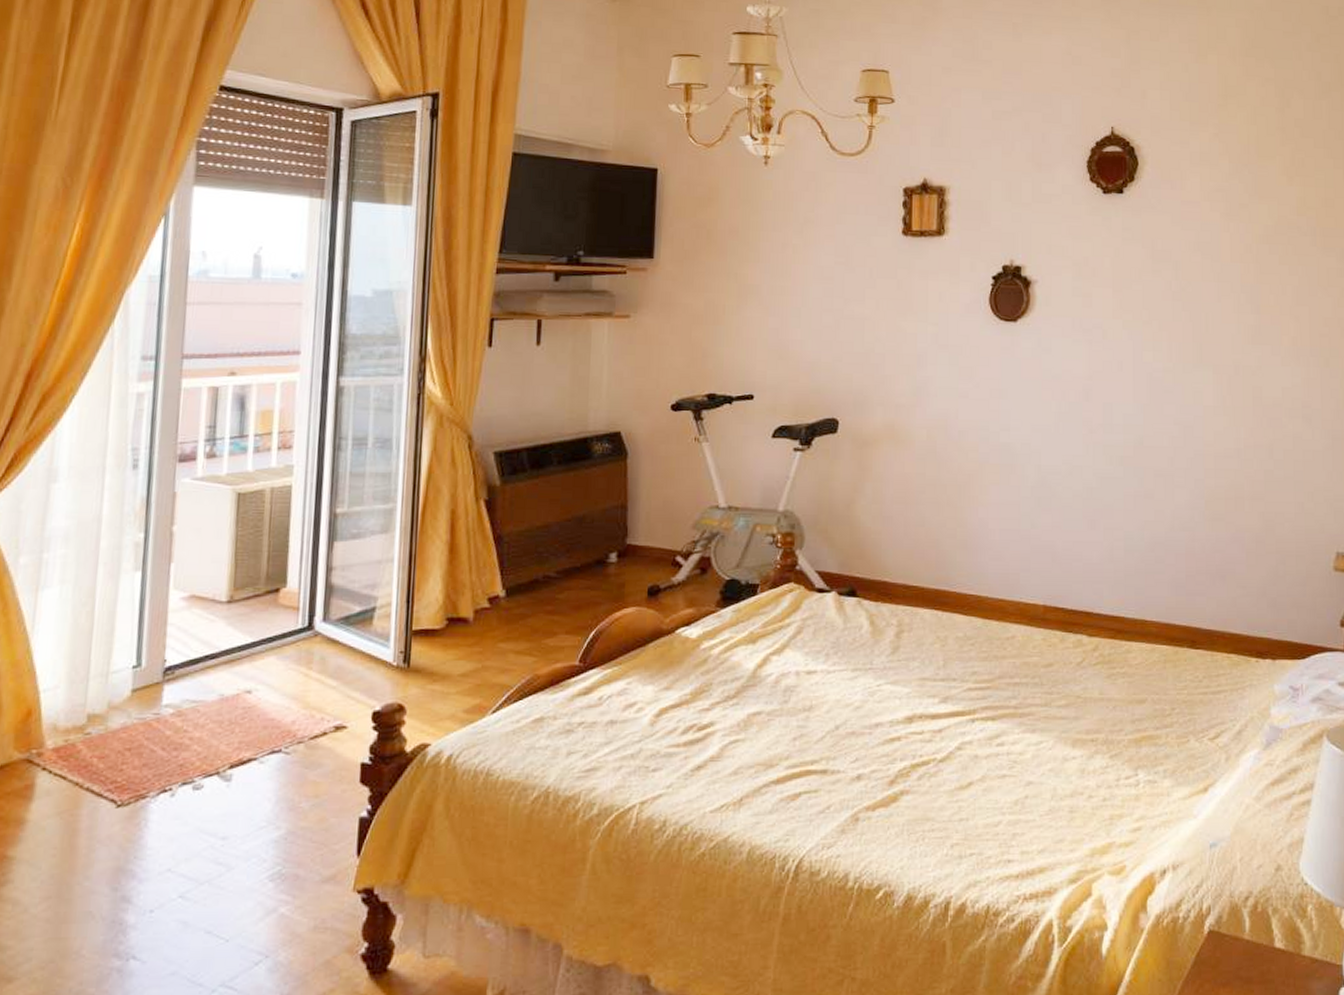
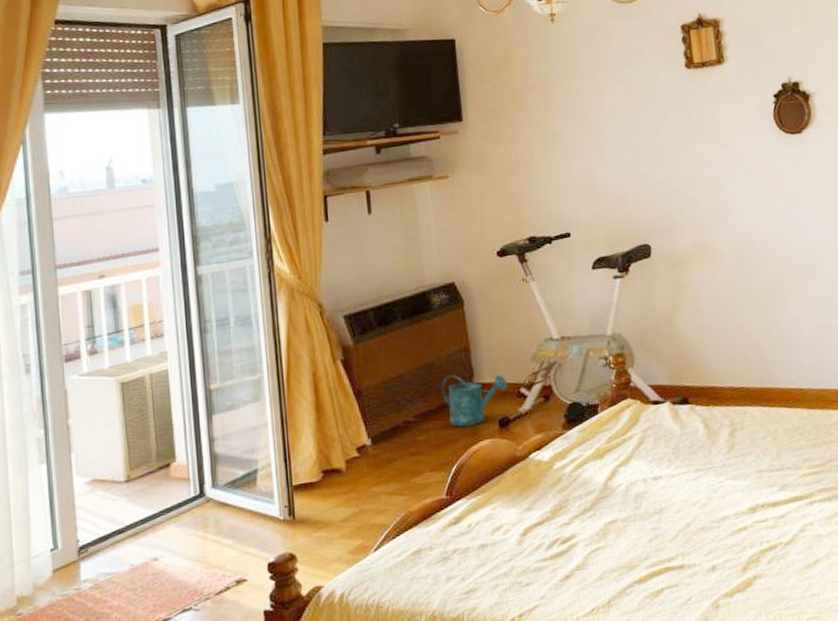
watering can: none [590,532,664,590] -> present [441,375,508,427]

